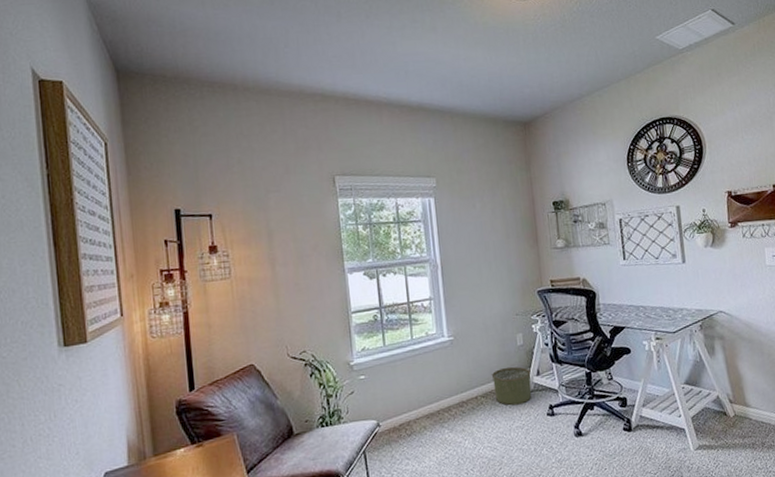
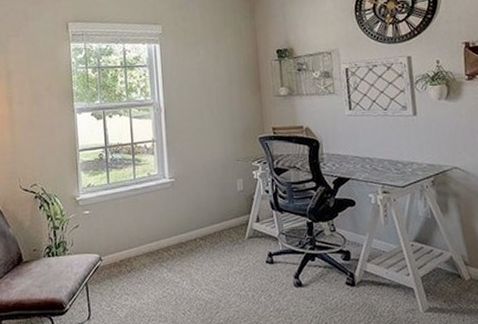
basket: present [491,366,532,406] -> none [210,211,251,250]

